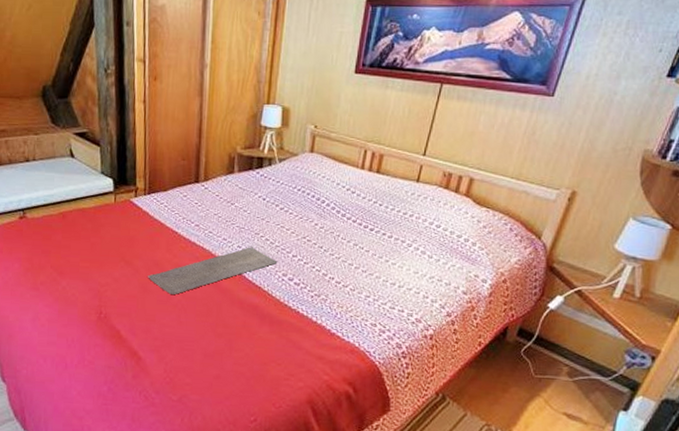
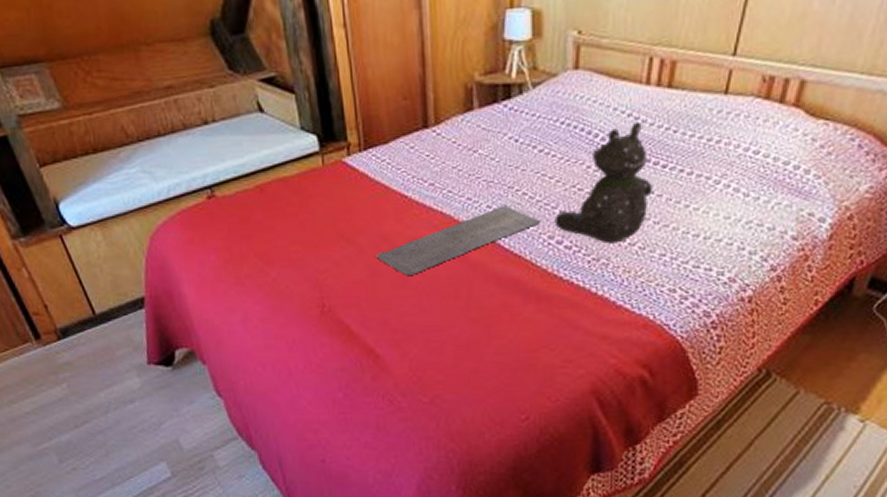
teddy bear: none [288,195,362,284] -> present [554,121,652,244]

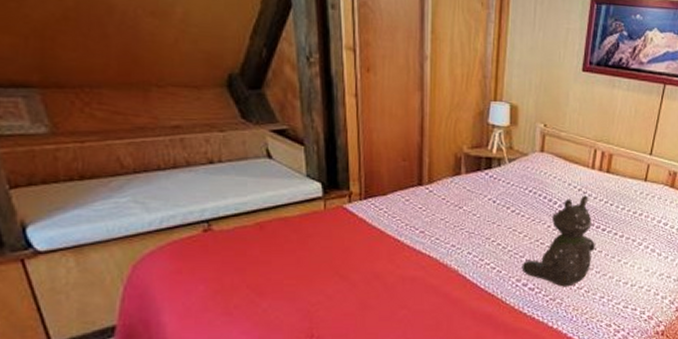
bath mat: present [376,205,541,275] -> none [367,253,511,309]

